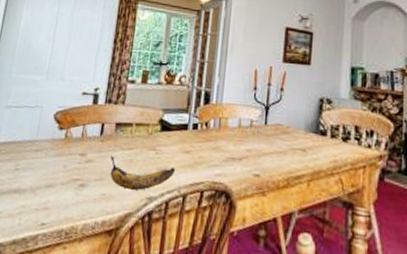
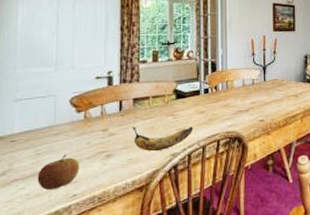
apple: none [11,174,53,213] -> present [37,154,80,191]

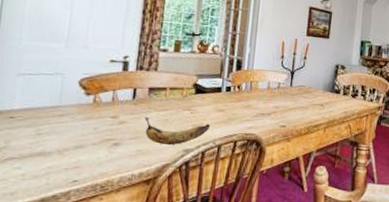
apple: present [37,154,80,191] -> none [35,137,84,173]

